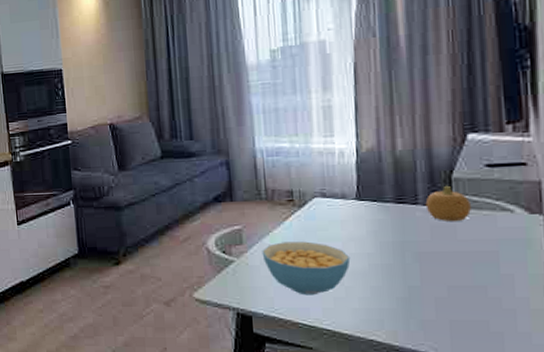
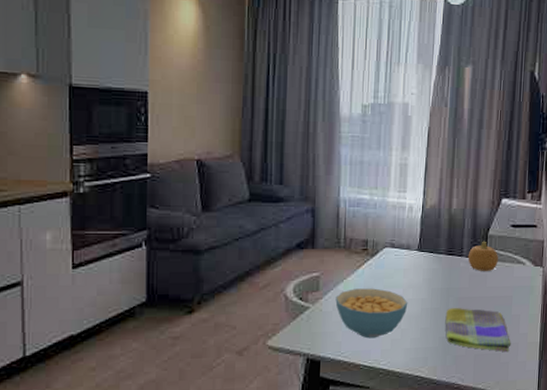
dish towel: none [402,263,504,320] -> present [445,307,511,353]

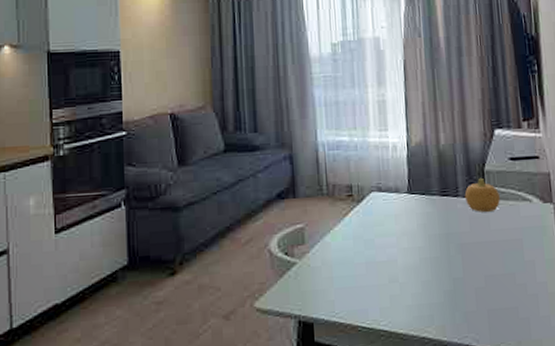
cereal bowl: present [335,288,408,339] -> none [323,237,404,296]
dish towel: present [445,307,511,353] -> none [447,254,529,306]

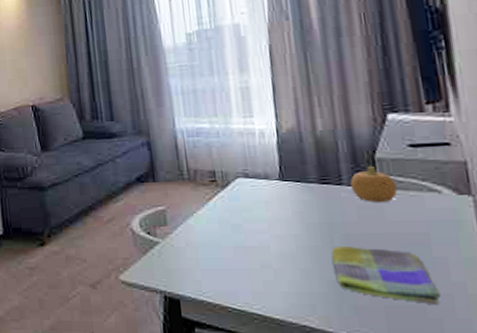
dish towel: none [447,254,529,306] -> present [331,245,441,306]

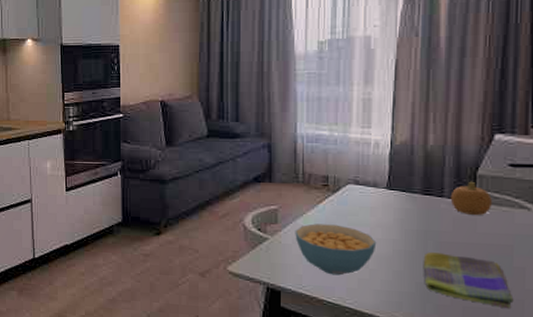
cereal bowl: none [187,222,278,278] -> present [295,224,377,276]

